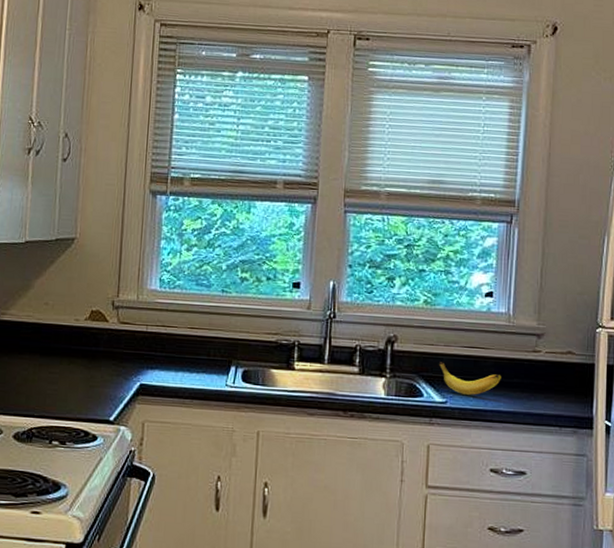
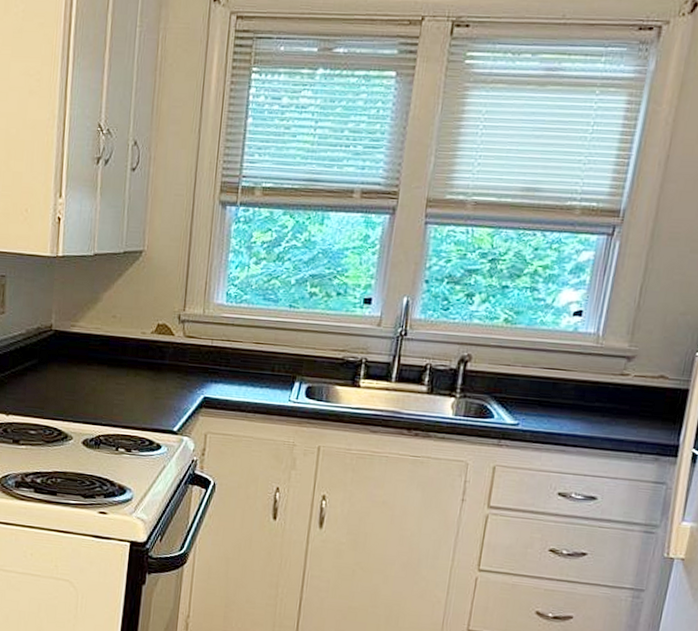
banana: present [438,362,501,395] -> none [513,383,582,418]

